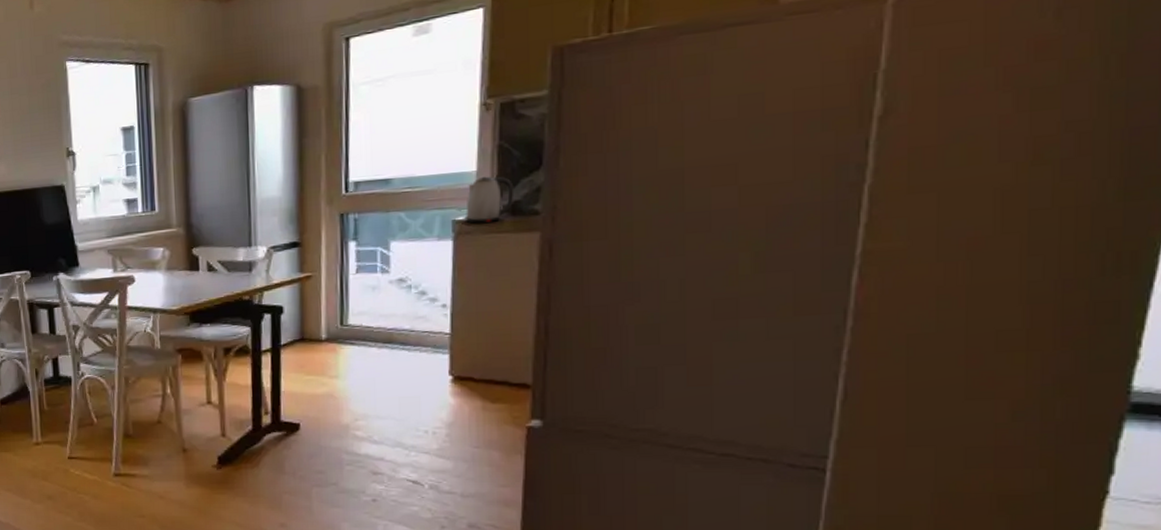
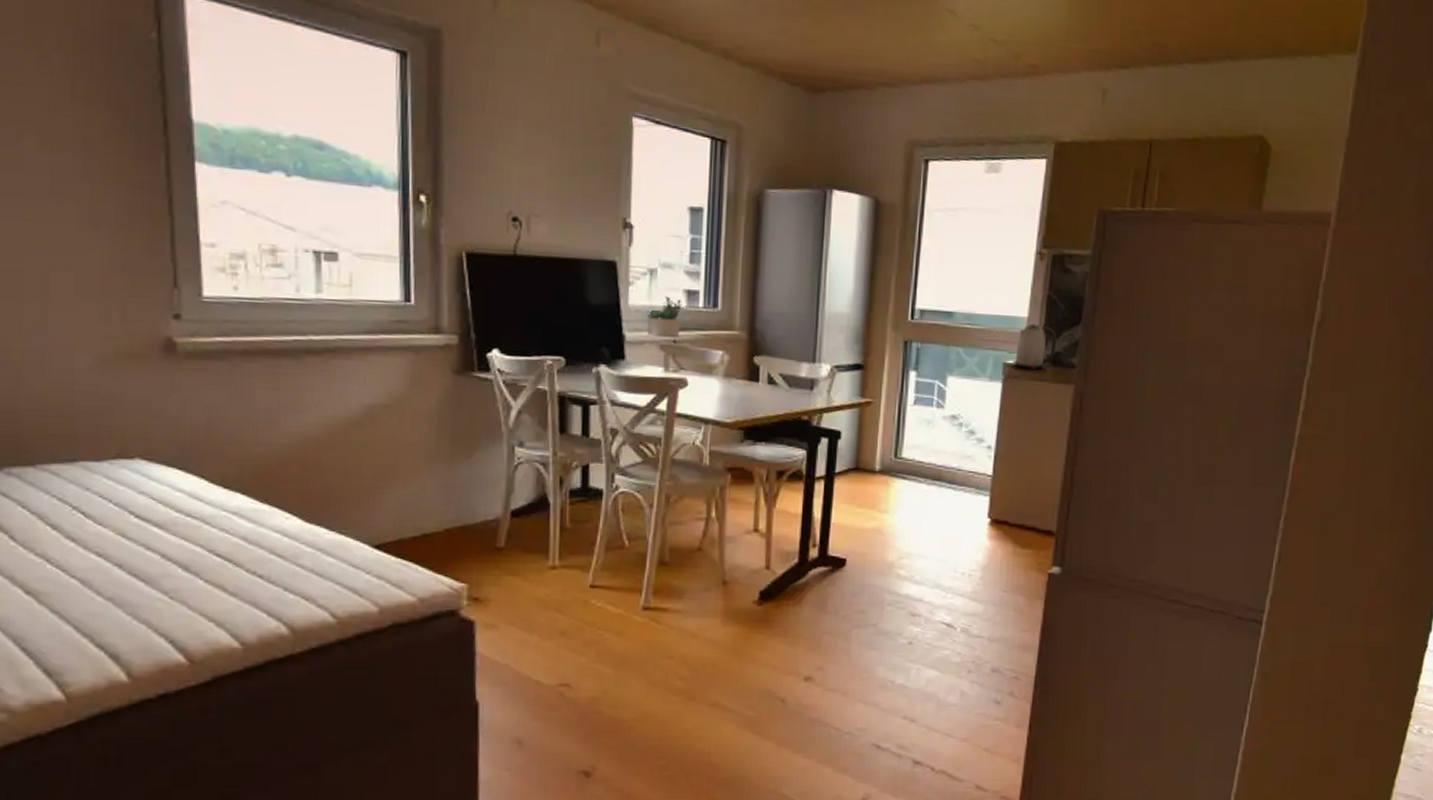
succulent plant: none [94,207,124,243] -> present [647,296,682,337]

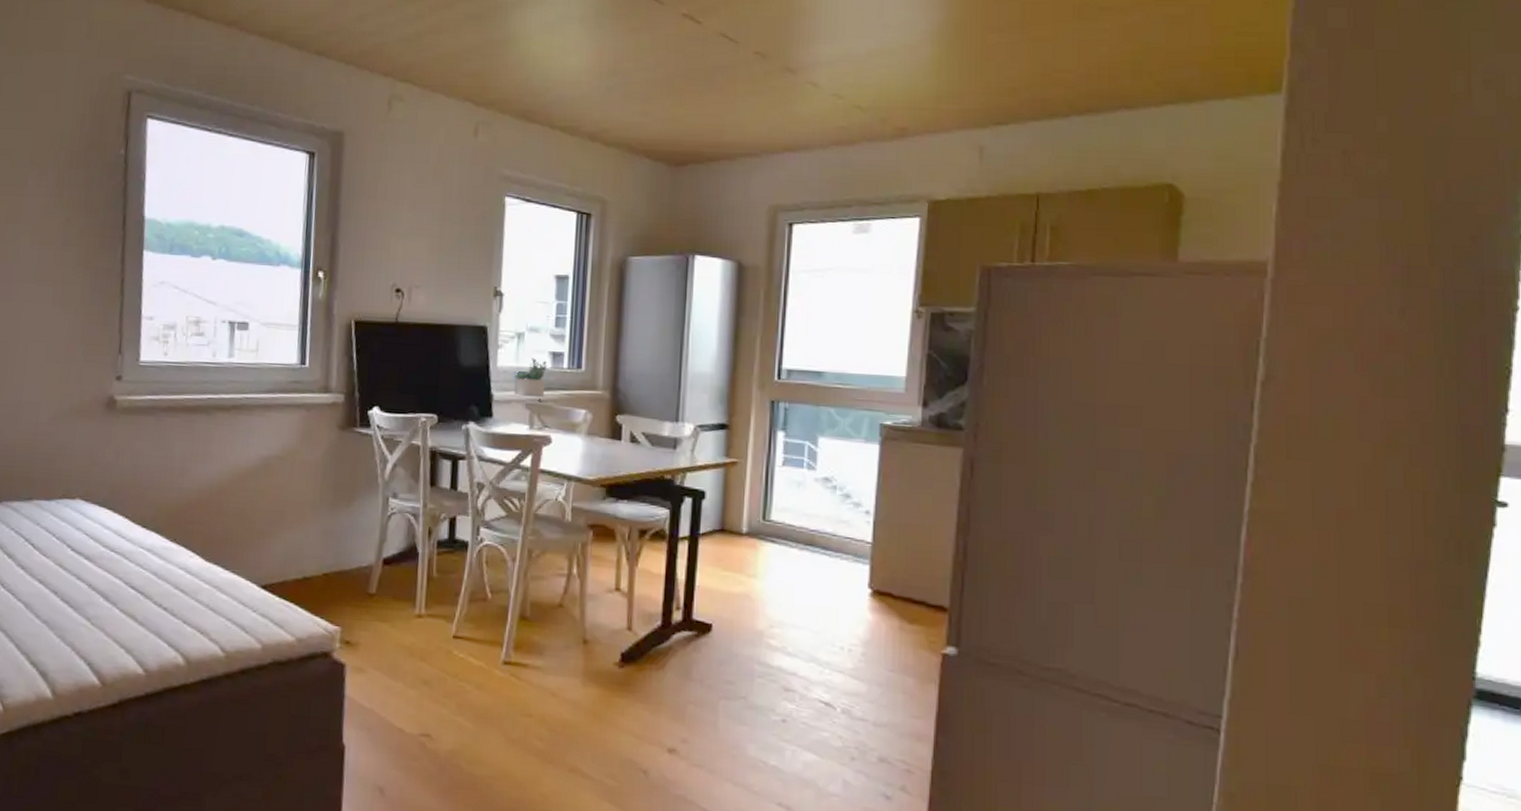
kettle: present [1015,323,1057,371] -> none [893,383,940,432]

